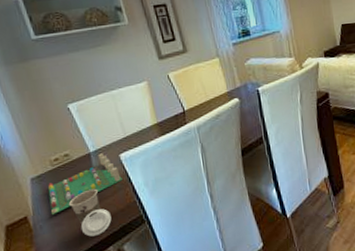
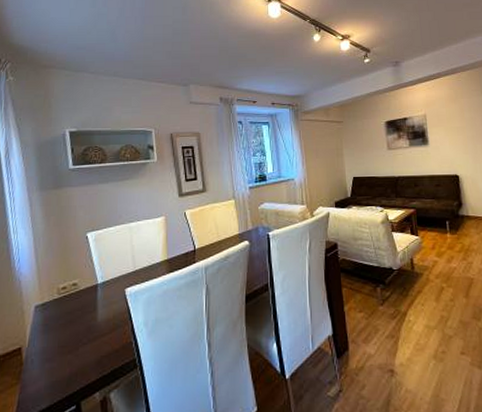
board game: present [47,153,123,216] -> none [46,286,123,349]
cup: present [68,188,112,237] -> none [65,323,104,378]

